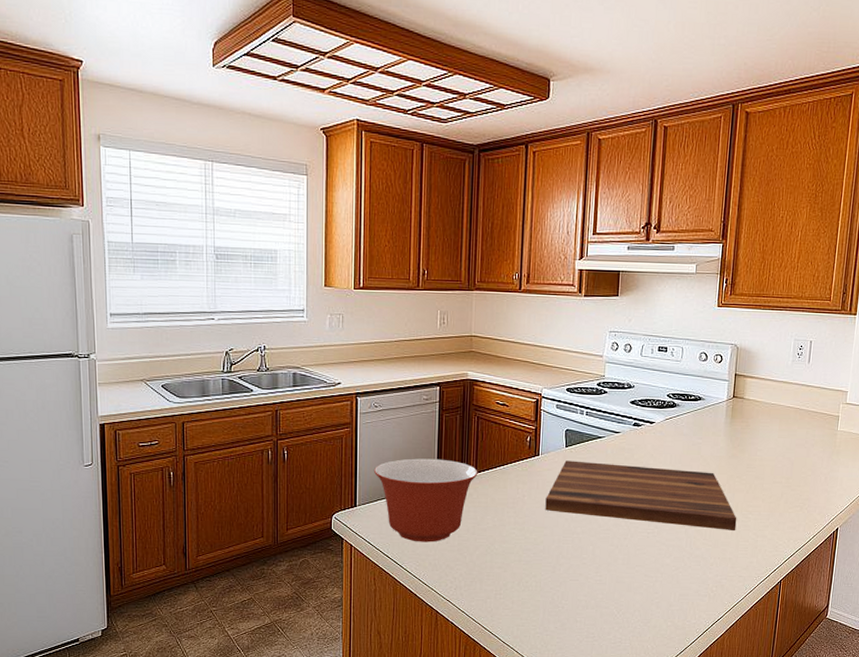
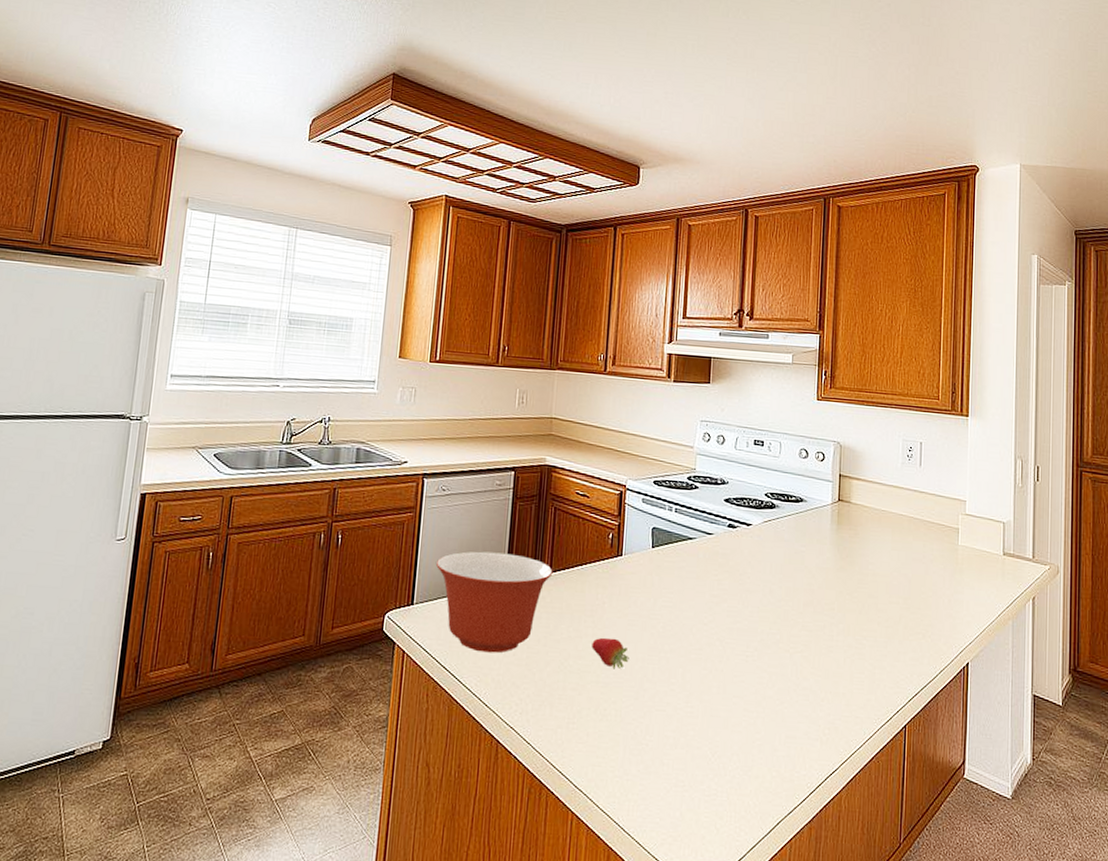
fruit: none [514,524,547,550] -> present [591,637,630,670]
cutting board: present [545,460,737,530] -> none [628,563,850,659]

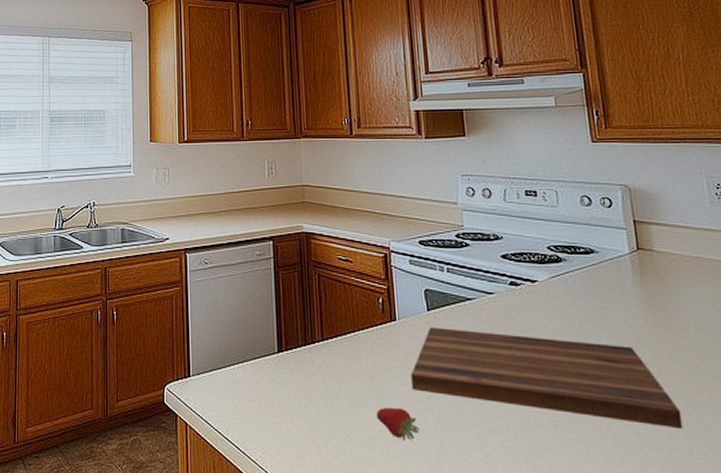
mixing bowl: present [436,551,553,654] -> none [208,322,325,425]
cutting board: none [628,563,850,659] -> present [411,327,683,428]

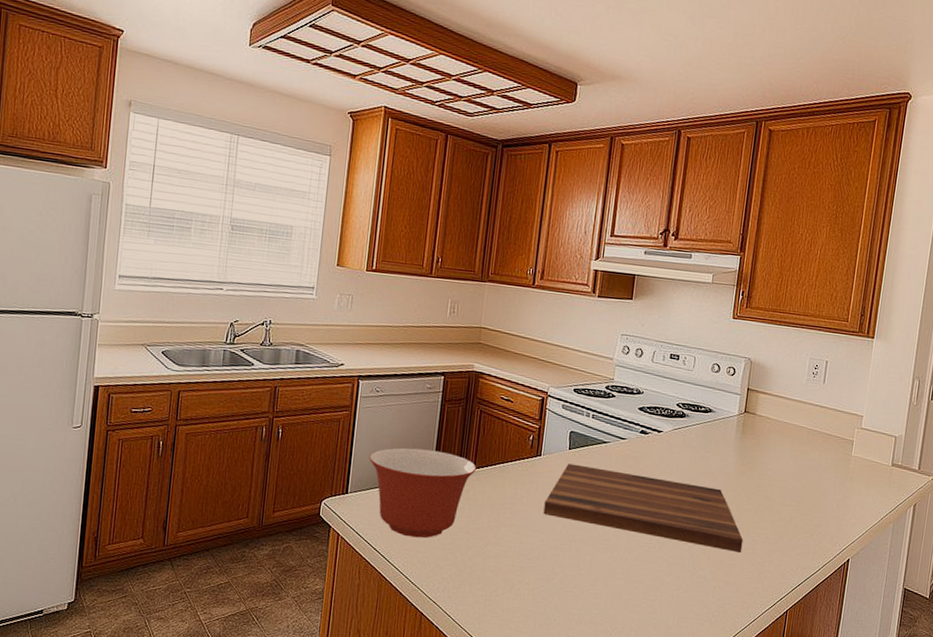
mixing bowl: none [208,322,325,425] -> present [369,448,477,538]
fruit: present [376,407,420,442] -> none [509,527,543,556]

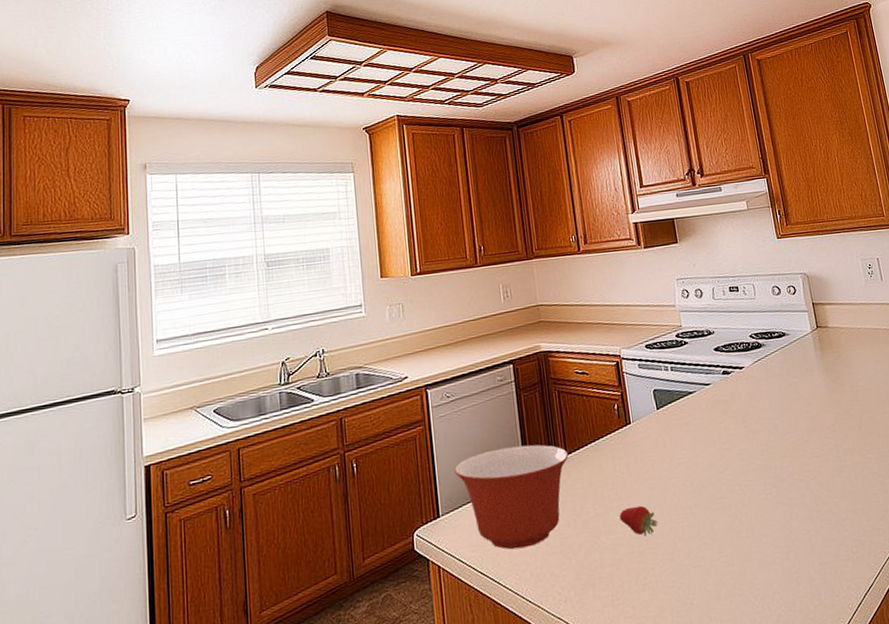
fruit: none [509,527,543,556] -> present [619,505,658,537]
cutting board: present [543,463,744,553] -> none [647,412,860,487]

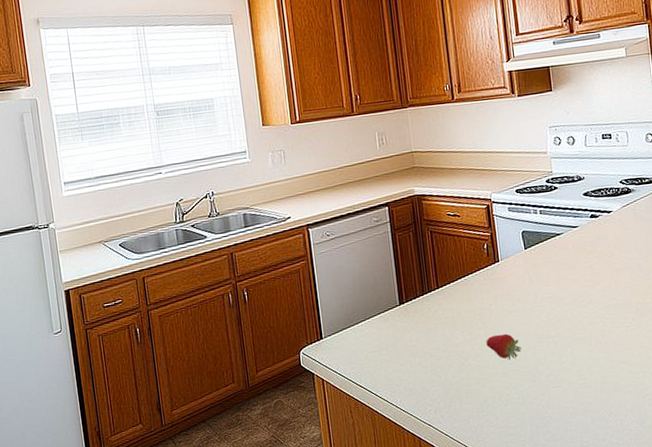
mixing bowl: present [455,444,569,550] -> none [335,279,440,368]

